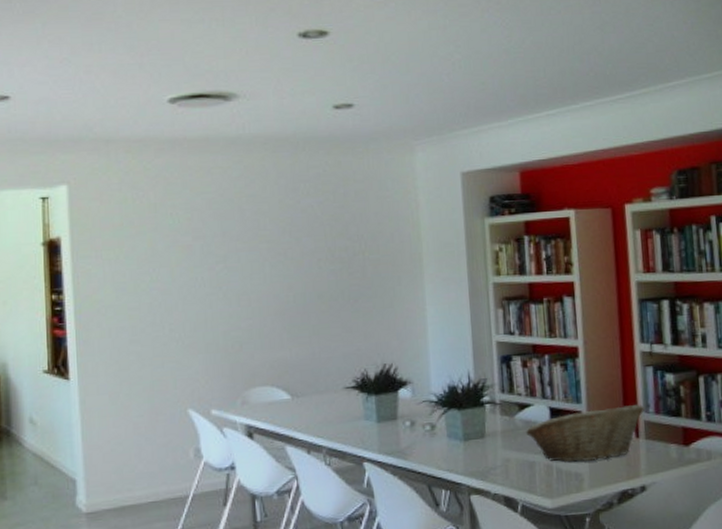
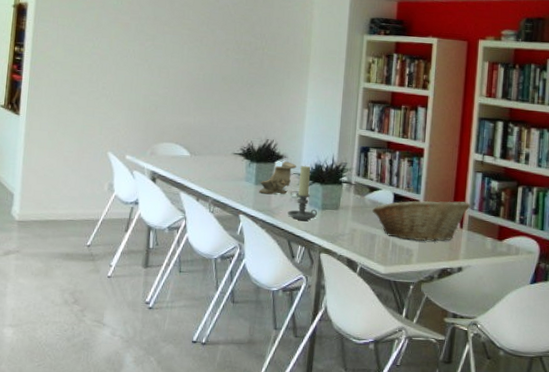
decorative bowl: none [383,388,426,432] -> present [259,161,297,195]
candle holder: none [422,389,459,458] -> present [287,165,317,221]

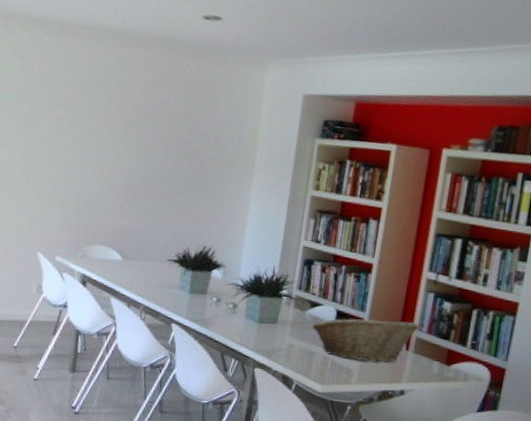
decorative bowl: present [259,161,297,195] -> none [193,270,235,305]
candle holder: present [287,165,317,221] -> none [222,275,253,334]

